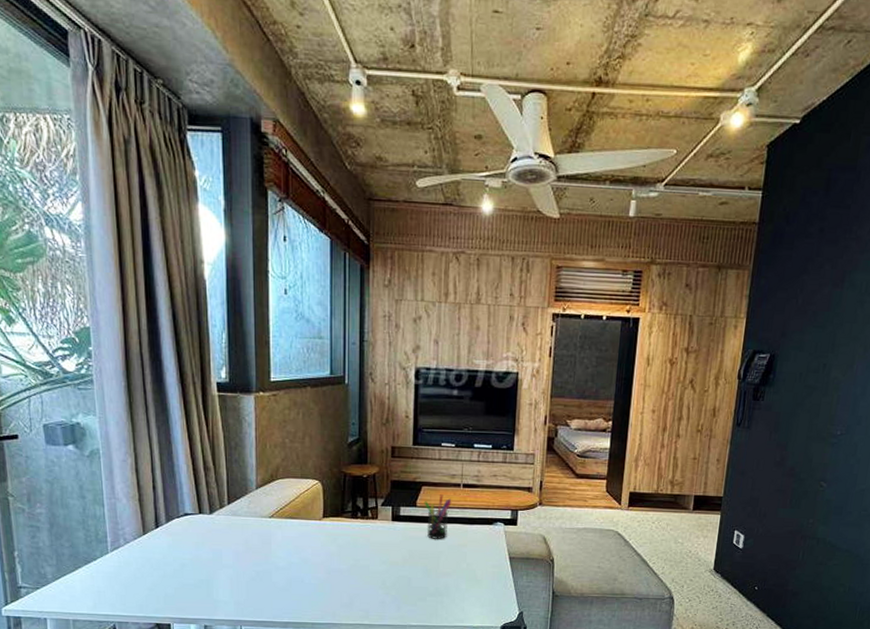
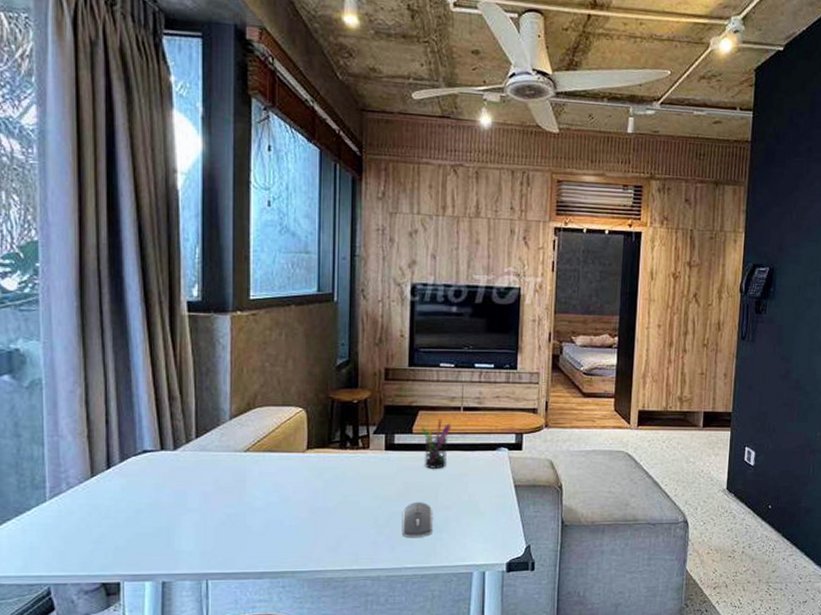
computer mouse: none [406,567,435,600] -> present [401,501,434,538]

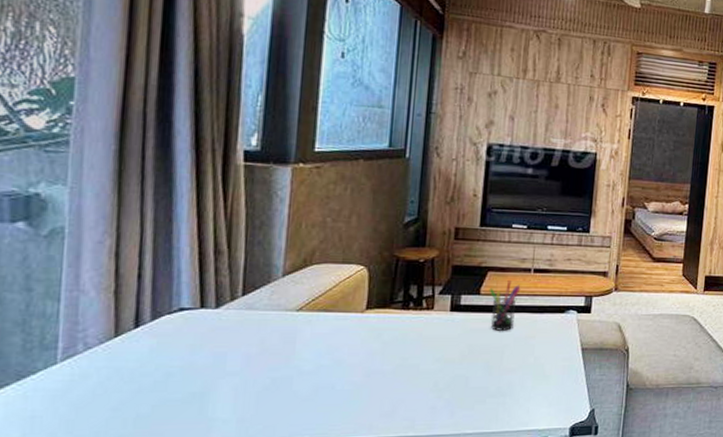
computer mouse: present [401,501,434,538] -> none [462,364,497,403]

